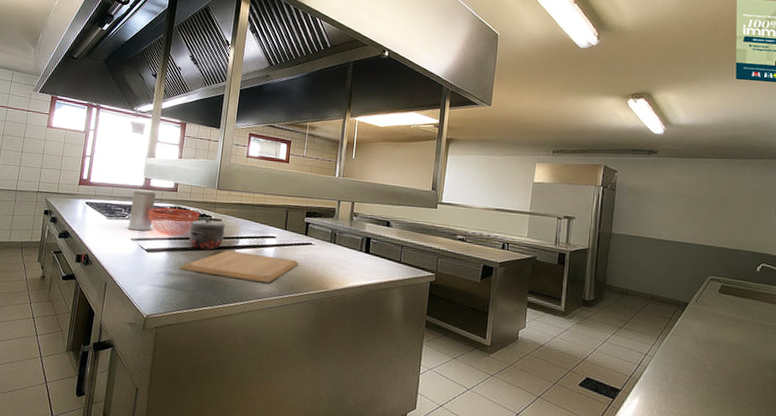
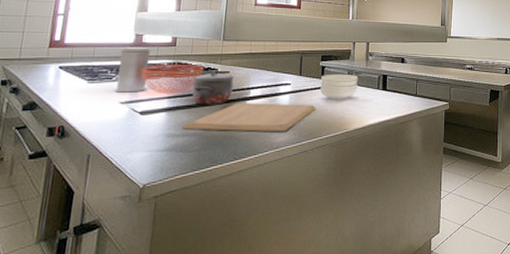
bowl: none [303,231,342,258] -> present [319,74,359,99]

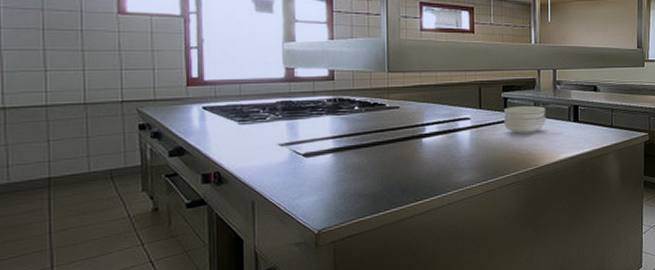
canister: present [115,47,151,93] -> none [271,83,307,134]
colander: present [141,65,205,94] -> none [298,100,370,134]
chopping board: present [182,103,316,132] -> none [354,140,501,172]
cooking pot: present [192,70,234,106] -> none [359,105,405,146]

